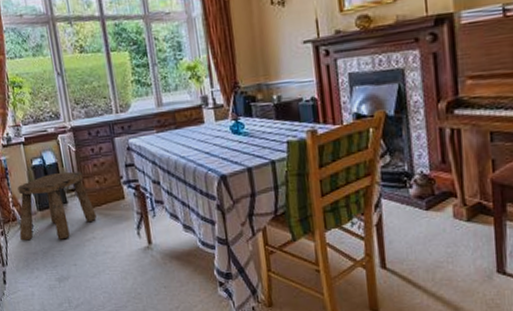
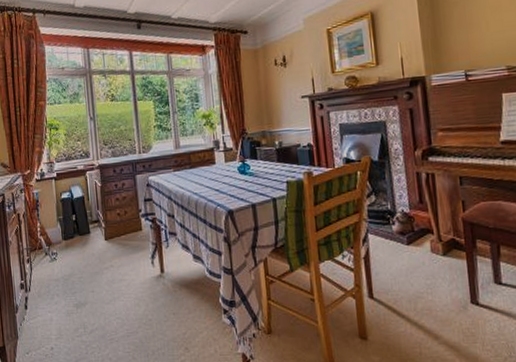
stool: present [17,171,97,241] -> none [44,205,115,268]

